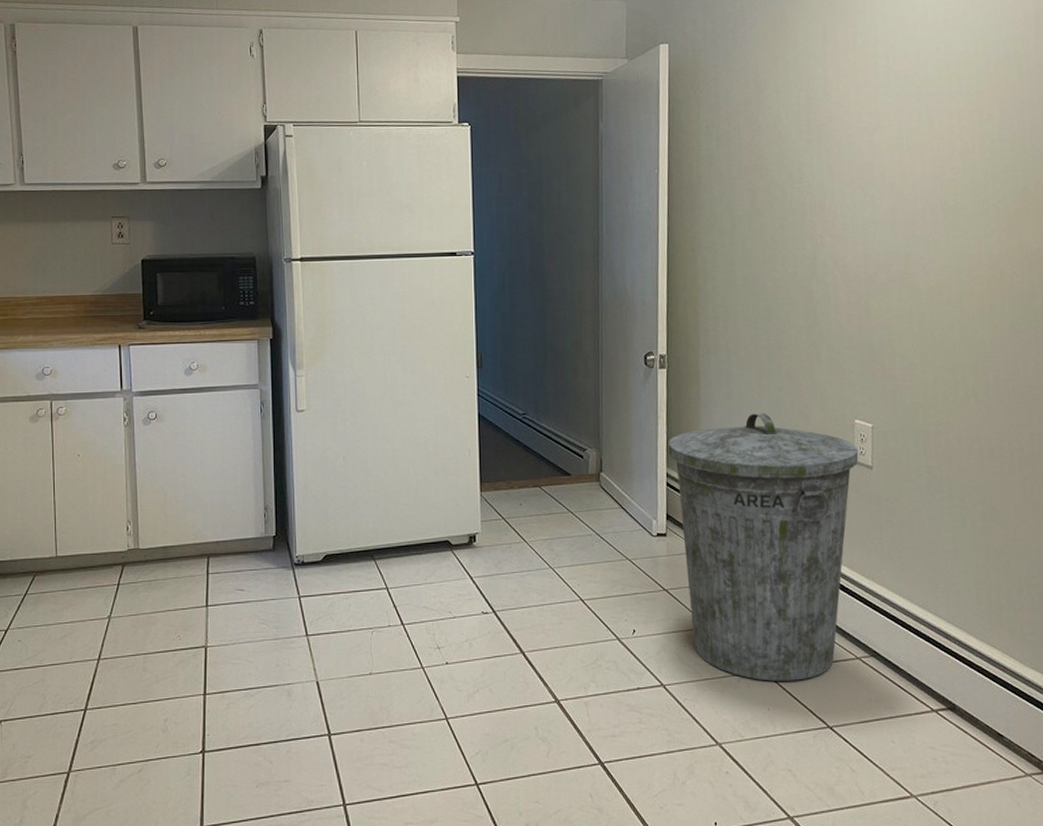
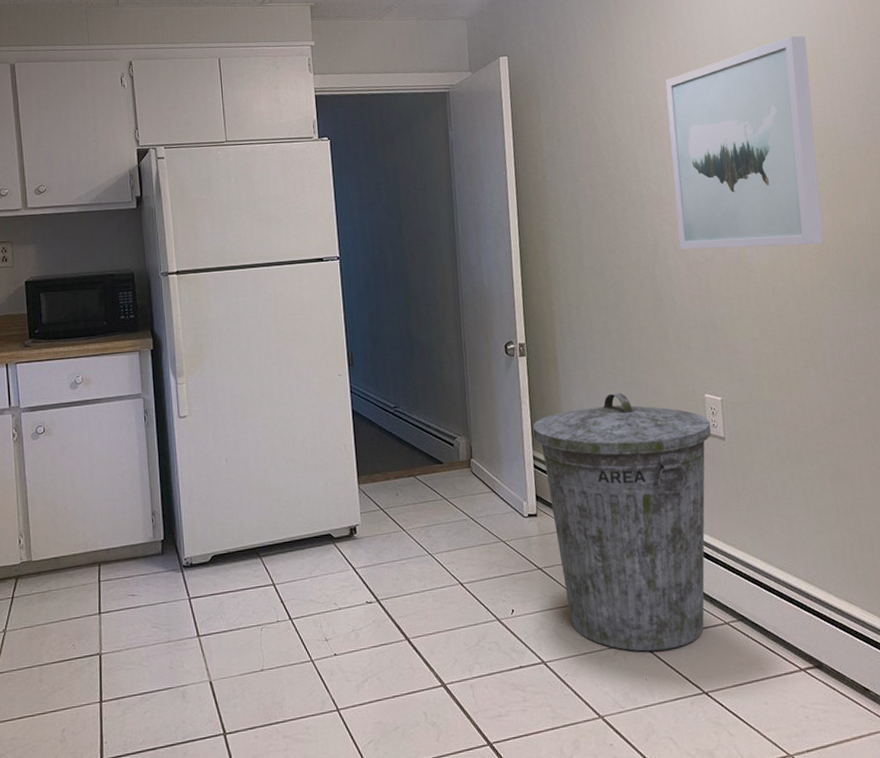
wall art: none [839,36,999,267] -> present [665,35,823,250]

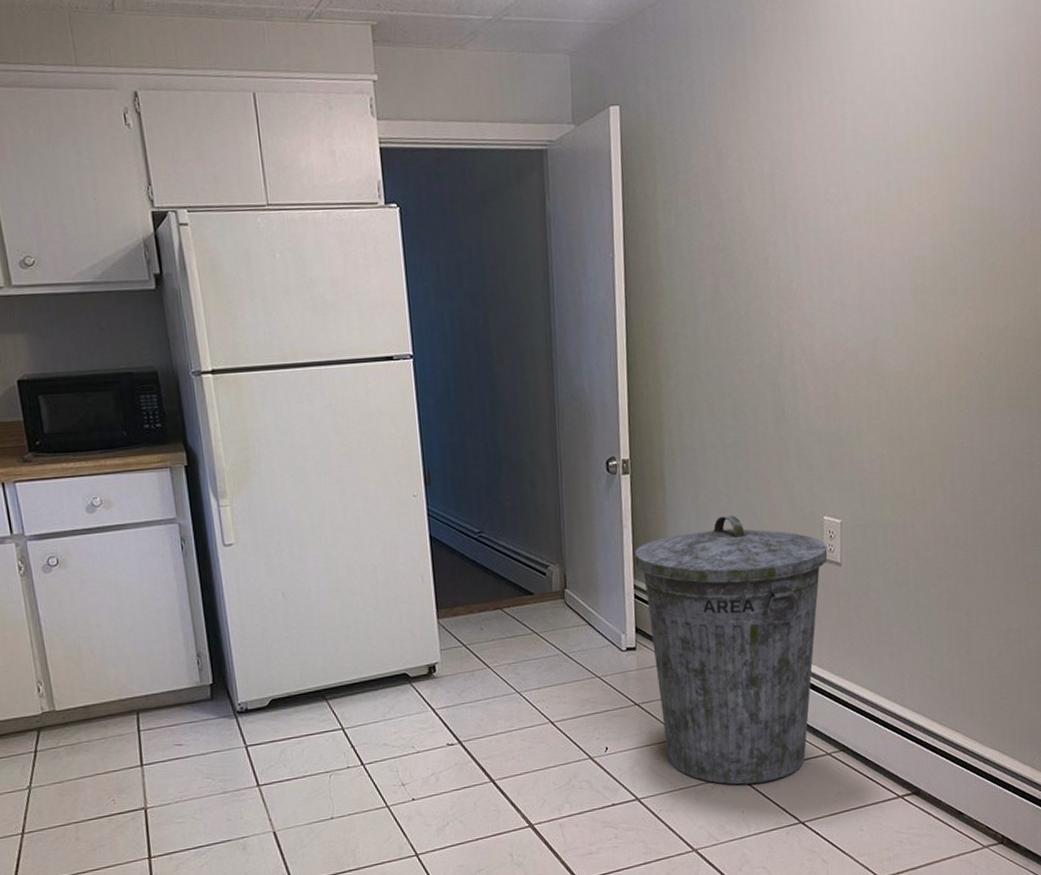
wall art: present [665,35,823,250] -> none [805,94,970,353]

